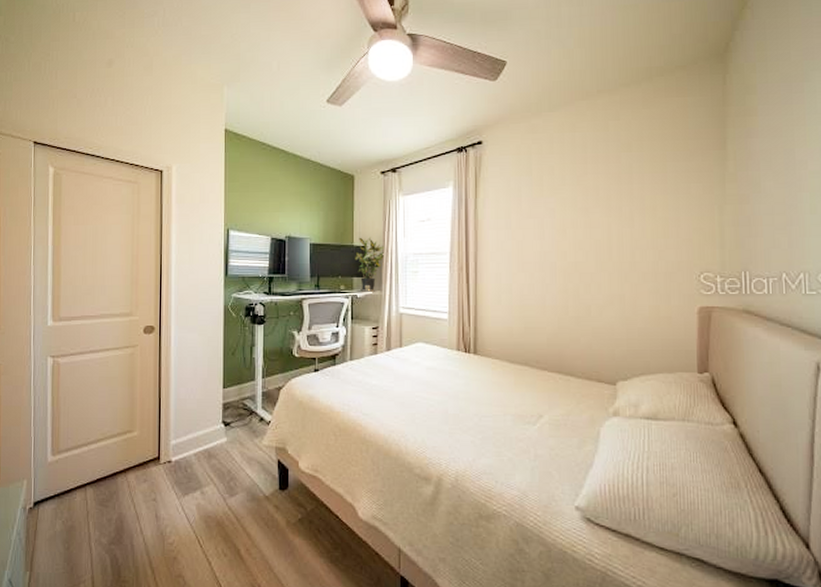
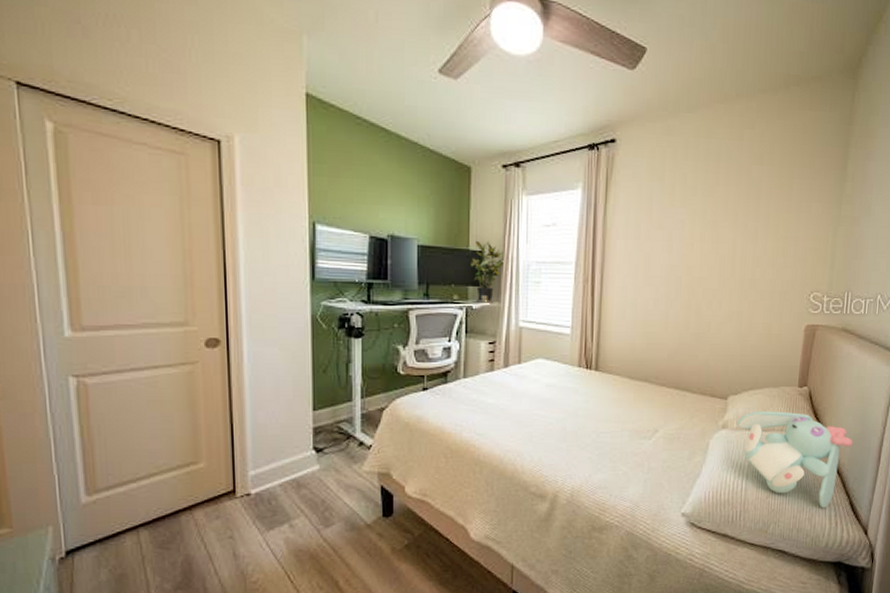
stuffed animal: none [628,397,775,513] -> present [736,410,853,509]

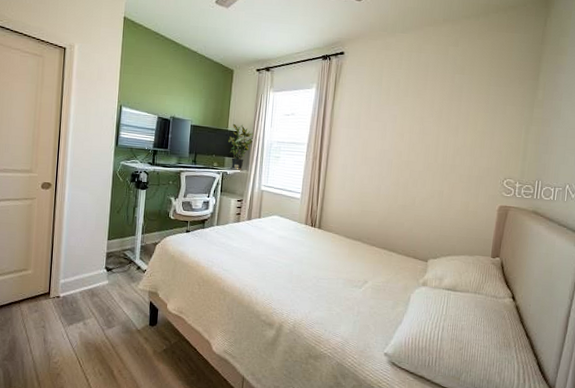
stuffed animal: present [736,410,853,509] -> none [434,273,542,366]

